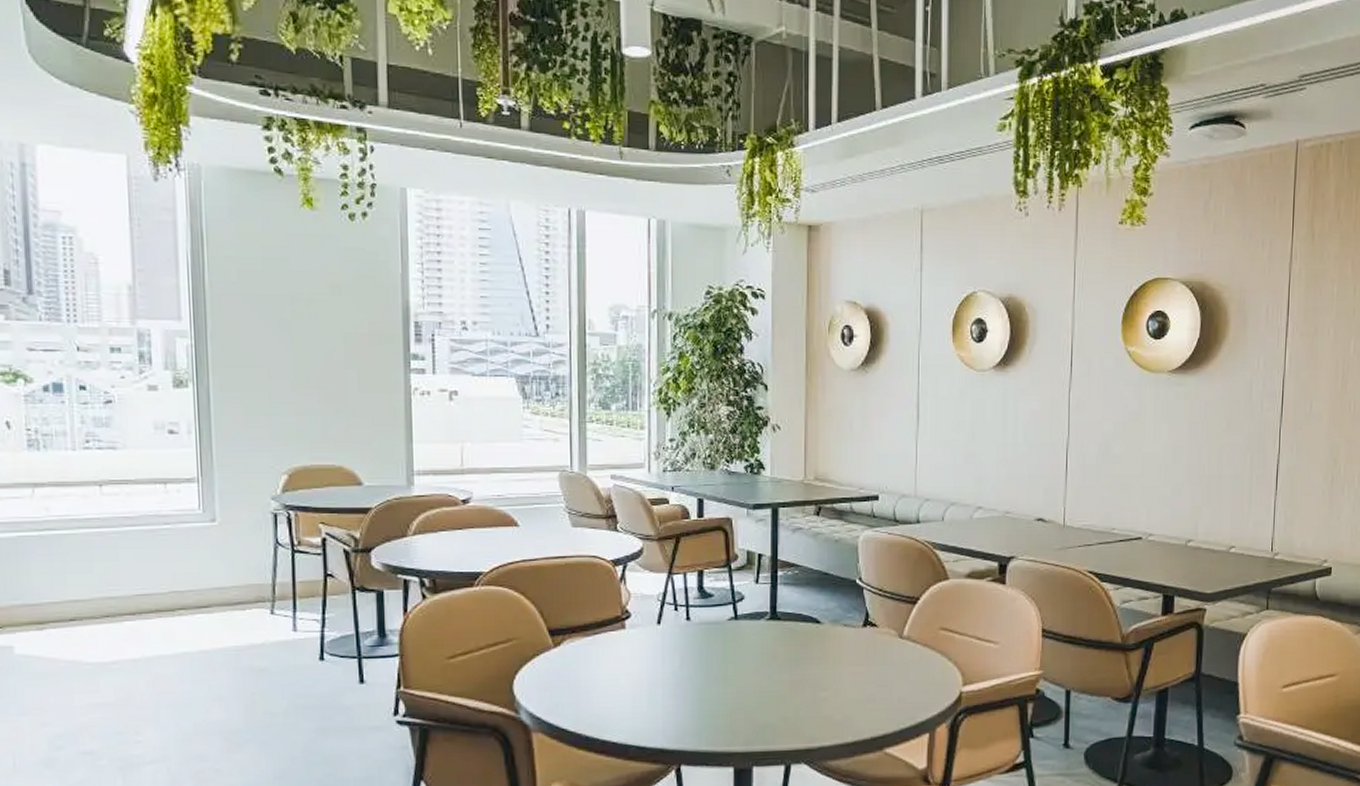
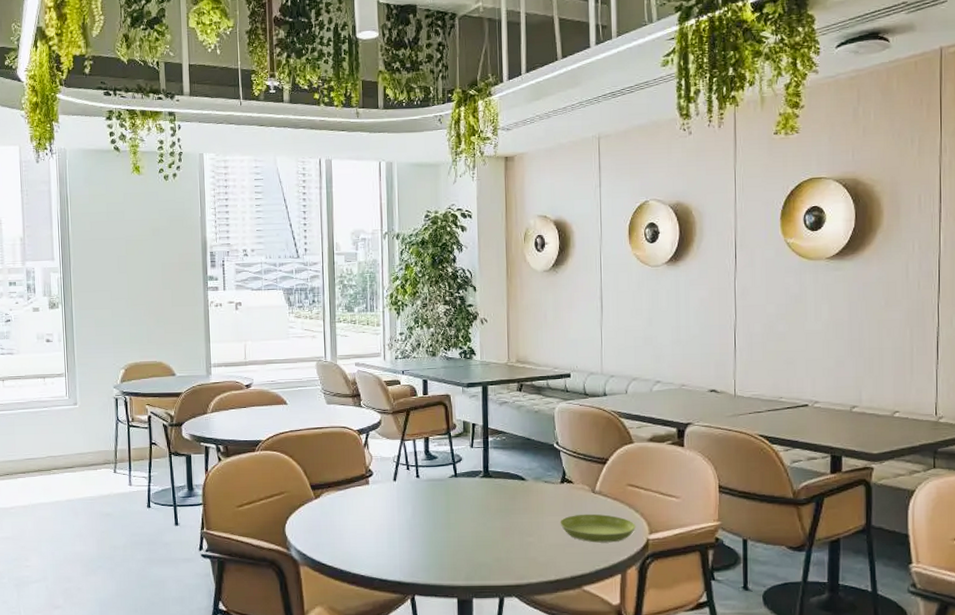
saucer: none [860,662,948,697] -> present [560,513,636,543]

